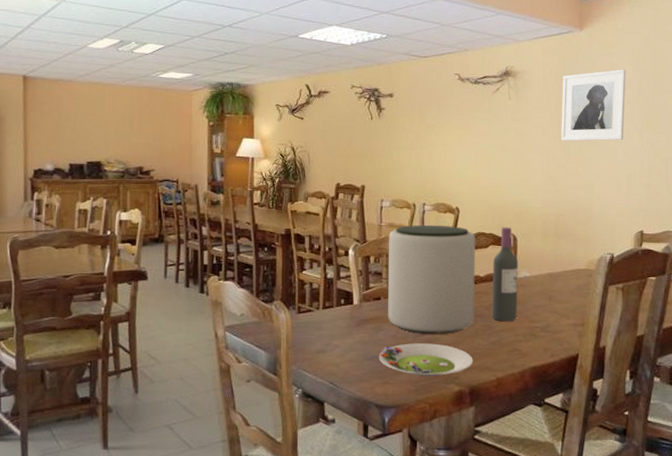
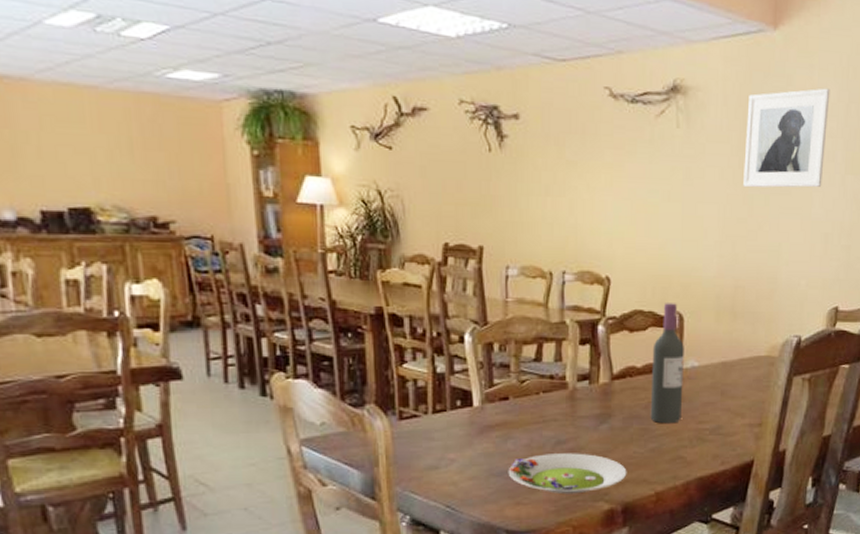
plant pot: present [388,224,476,334] -> none [517,300,632,442]

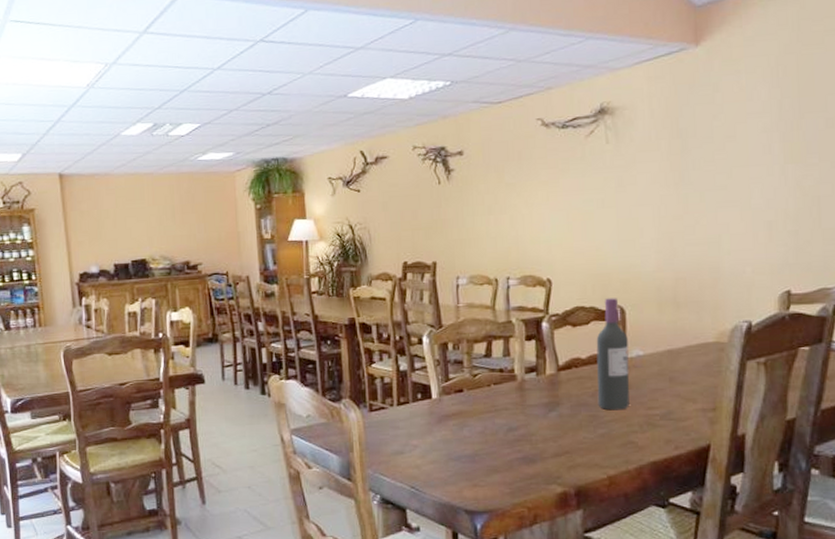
salad plate: present [508,453,627,494] -> none [465,439,578,477]
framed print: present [743,88,830,188] -> none [675,88,761,188]

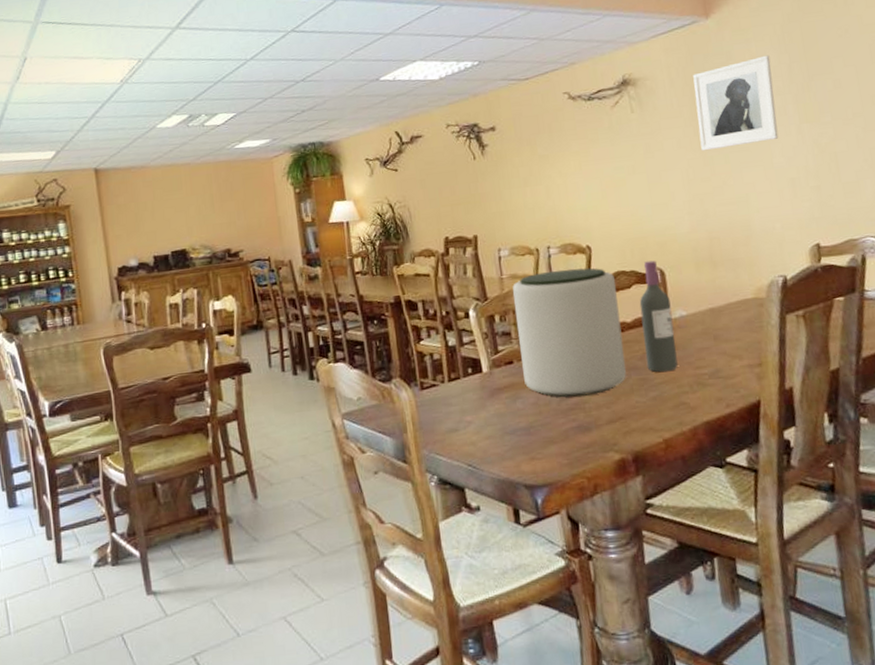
plant pot: none [468,301,577,429] -> present [512,267,626,397]
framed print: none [675,88,761,188] -> present [693,55,779,151]

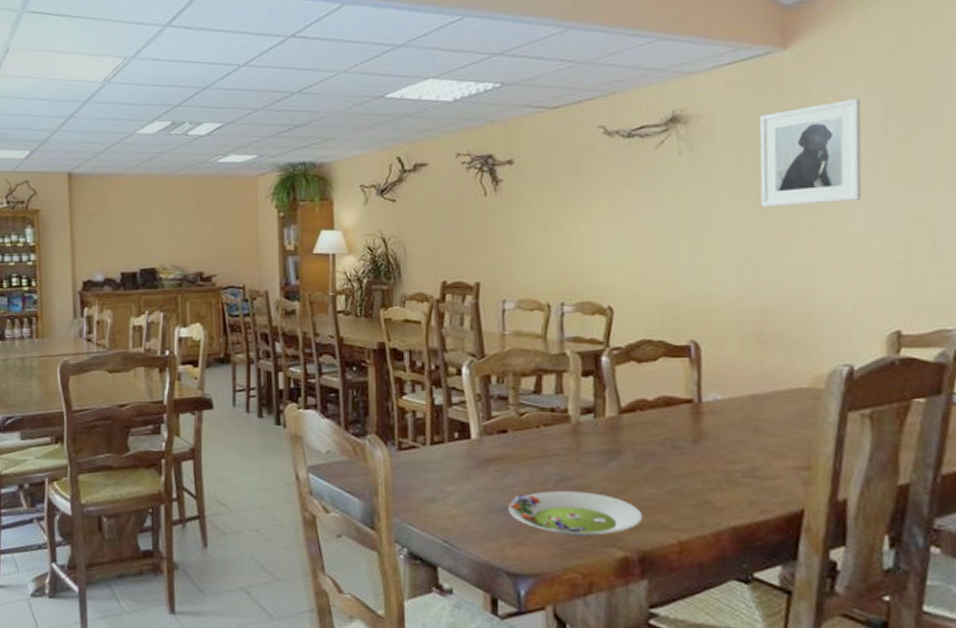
plant pot: present [512,267,626,397] -> none [514,331,642,479]
salad plate: none [520,407,633,447] -> present [508,491,643,537]
wine bottle: present [639,260,678,373] -> none [665,331,706,463]

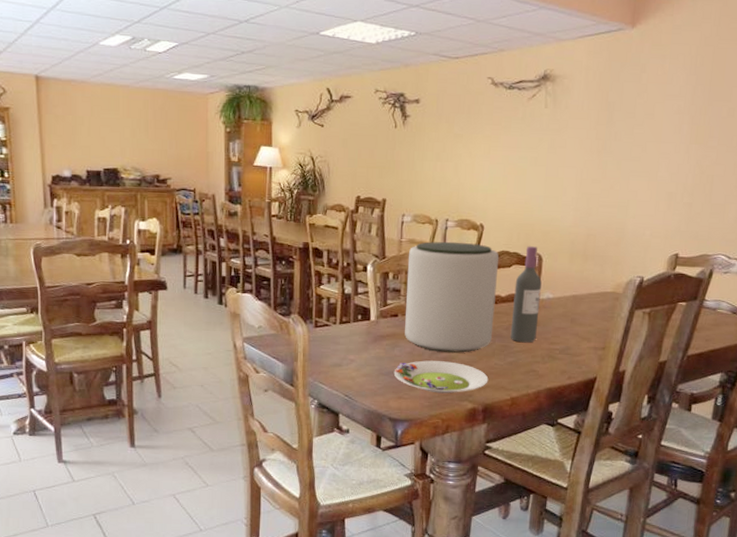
plant pot: none [514,331,642,479] -> present [405,241,499,353]
wine bottle: none [665,331,706,463] -> present [510,246,542,343]
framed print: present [759,98,862,208] -> none [599,73,680,155]

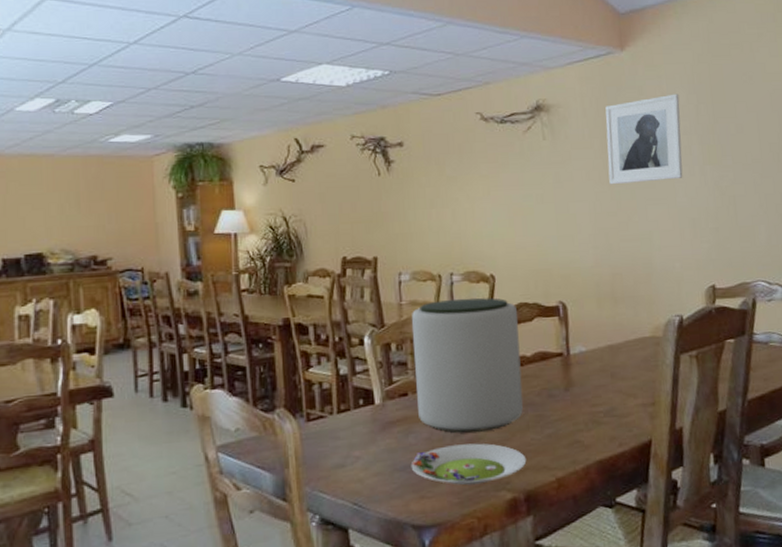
wine bottle: present [510,246,542,343] -> none [540,293,575,409]
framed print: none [599,73,680,155] -> present [605,93,683,185]

